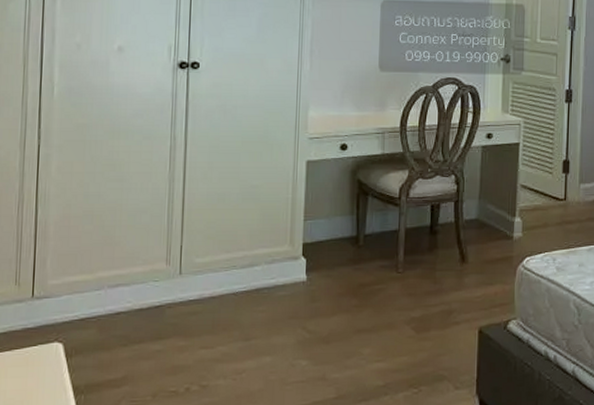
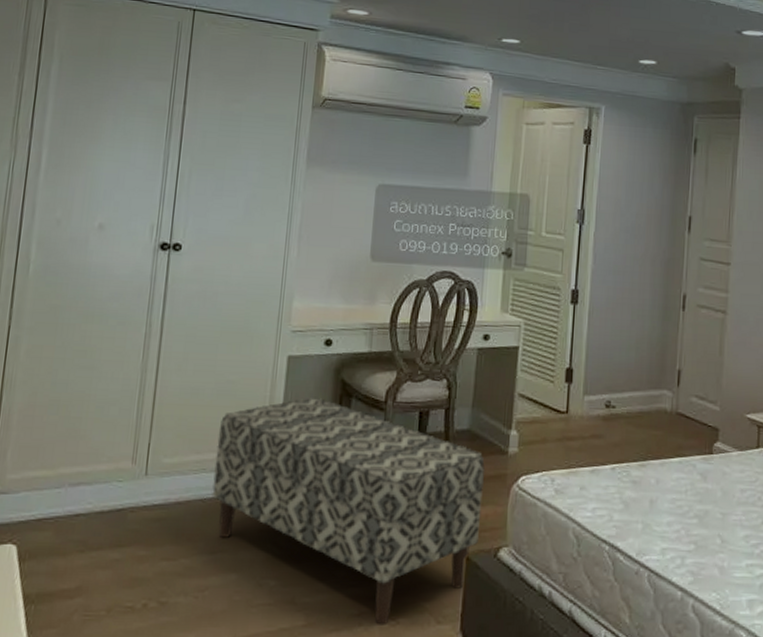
bench: none [243,196,493,394] -> present [212,397,485,625]

